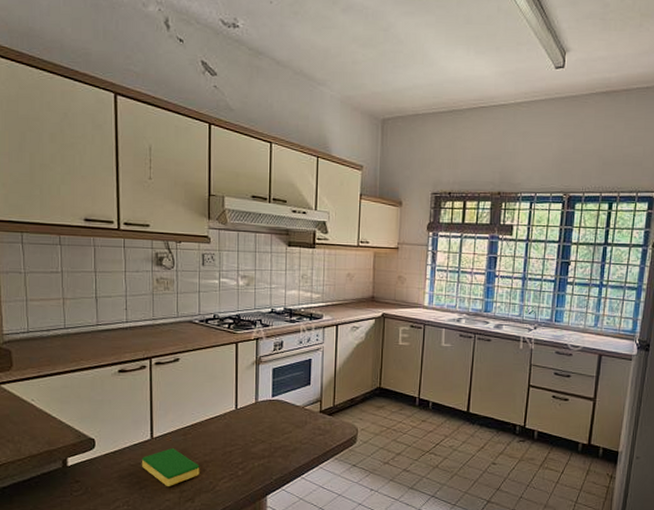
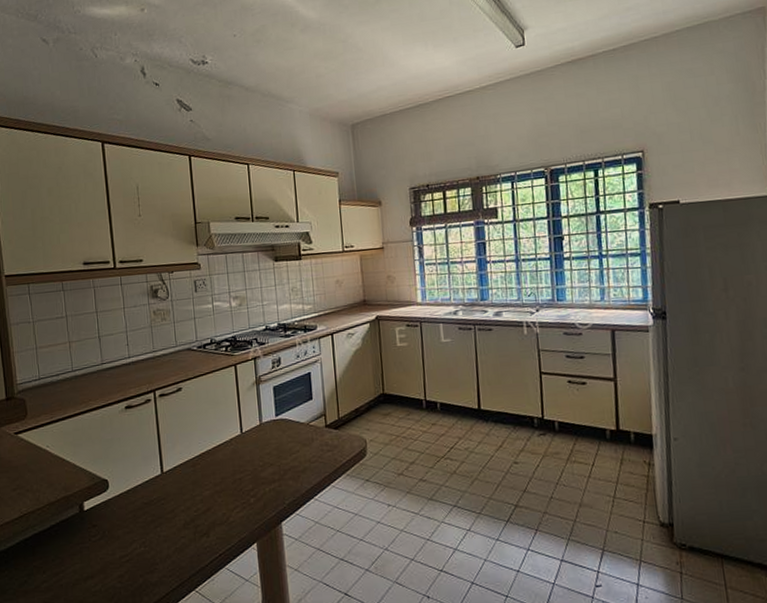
dish sponge: present [142,448,200,486] -> none [155,481,212,522]

